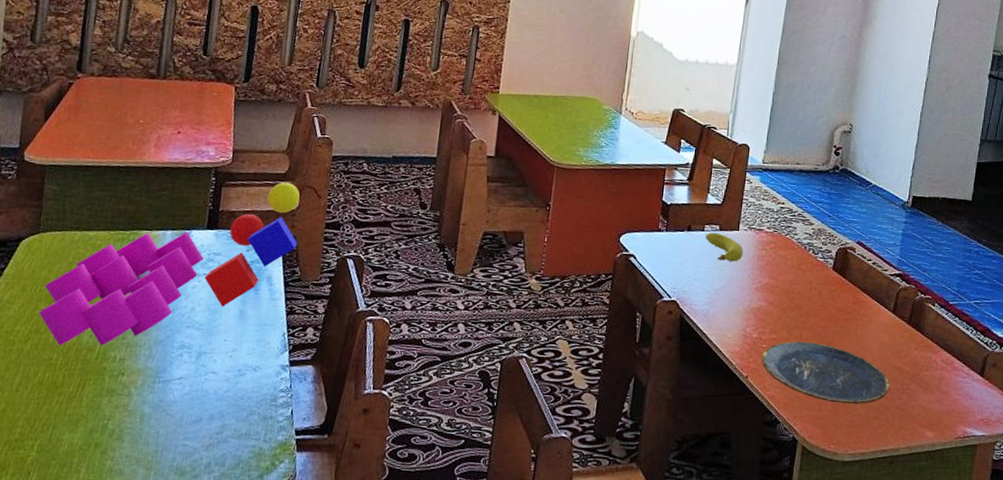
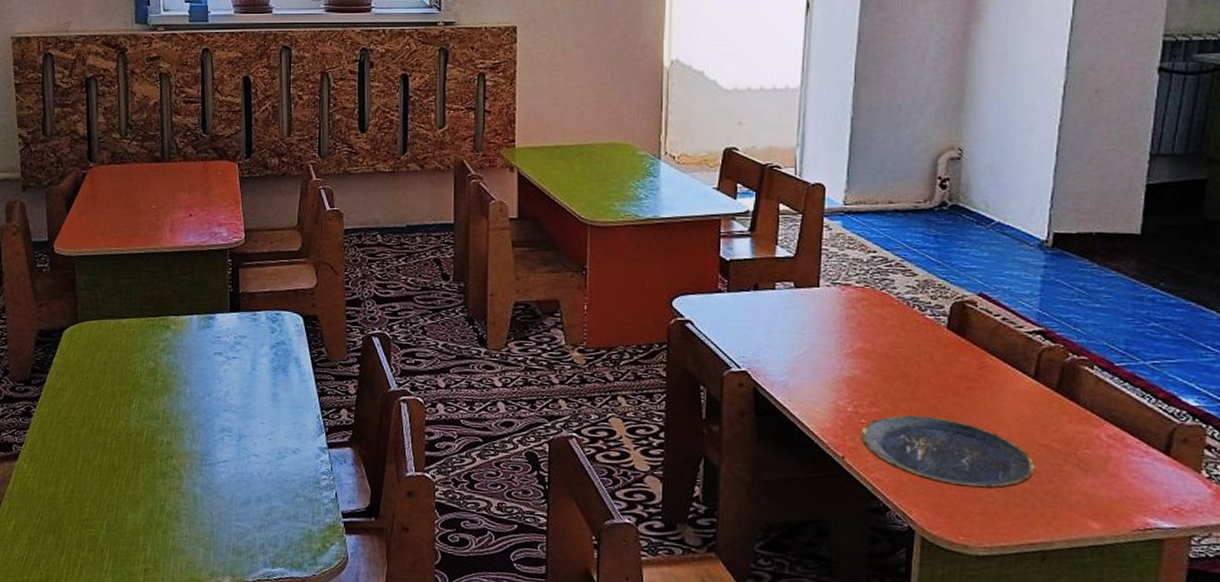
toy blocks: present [38,182,300,346] -> none [88,259,320,430]
fruit: present [705,232,743,262] -> none [777,290,827,324]

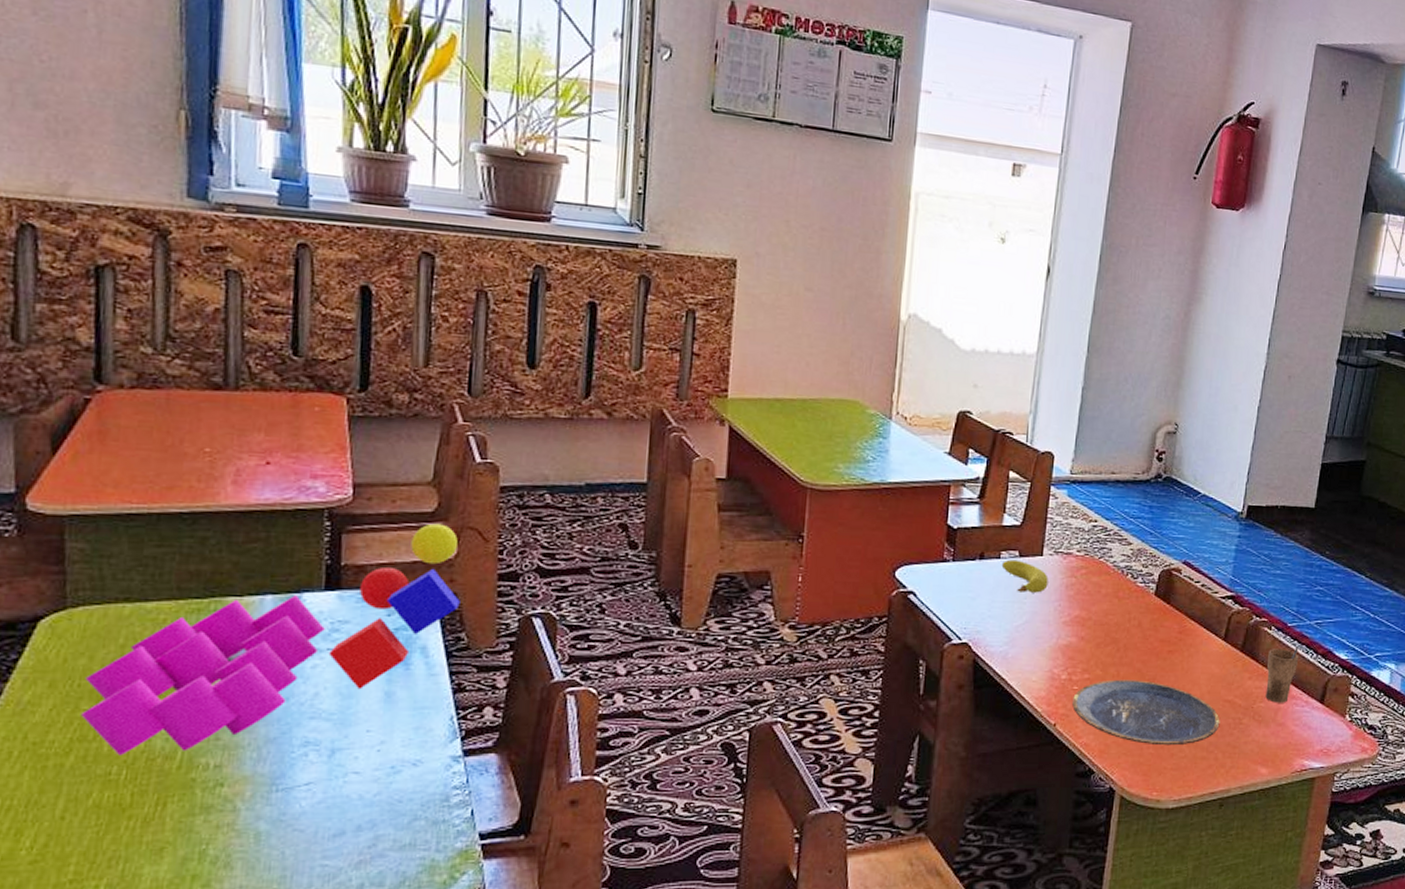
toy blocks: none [88,259,320,430] -> present [80,523,460,755]
fruit: none [777,290,827,324] -> present [1001,559,1049,593]
cup: none [1091,389,1133,452] -> present [1265,646,1299,703]

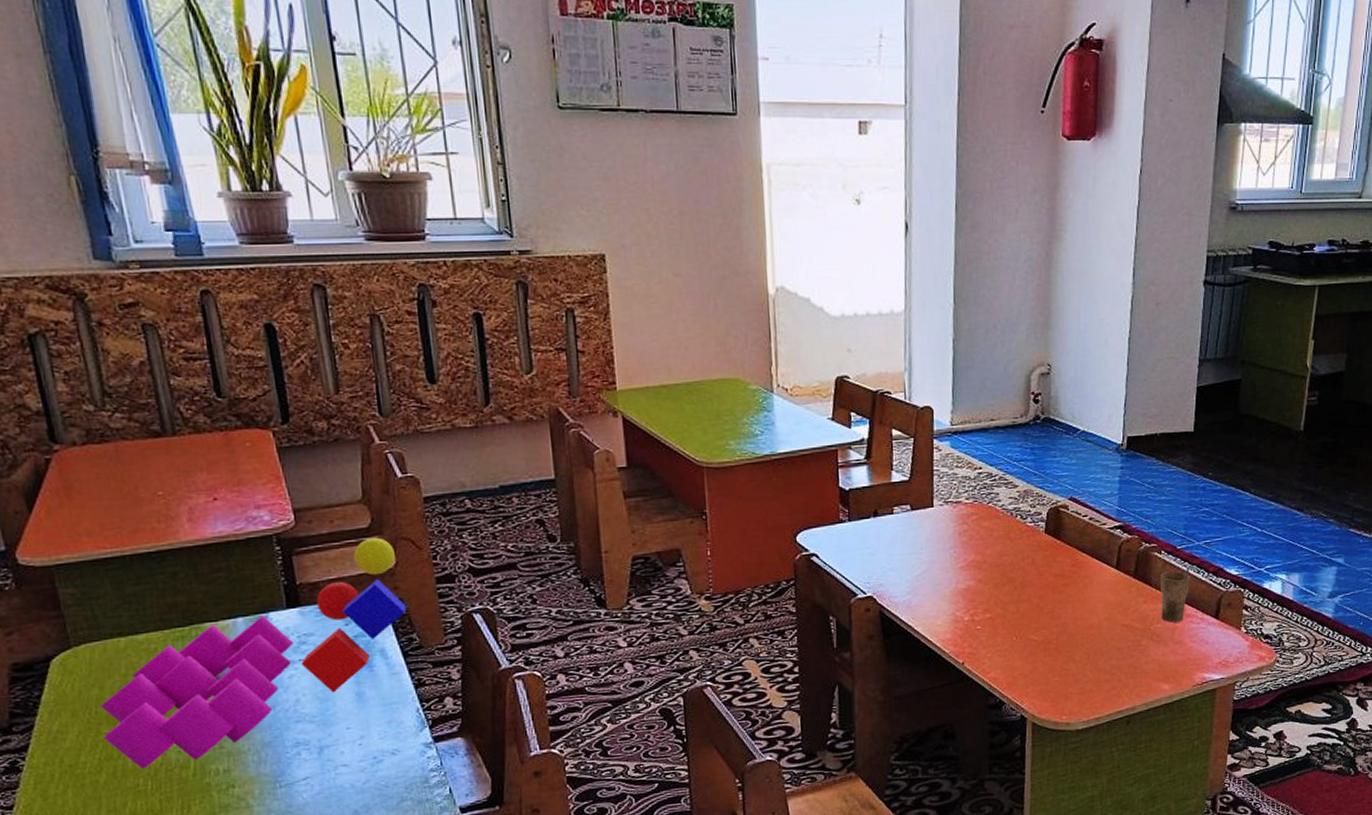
fruit: present [1001,559,1049,593] -> none [895,513,942,544]
plate: present [1072,679,1220,746] -> none [977,614,1120,673]

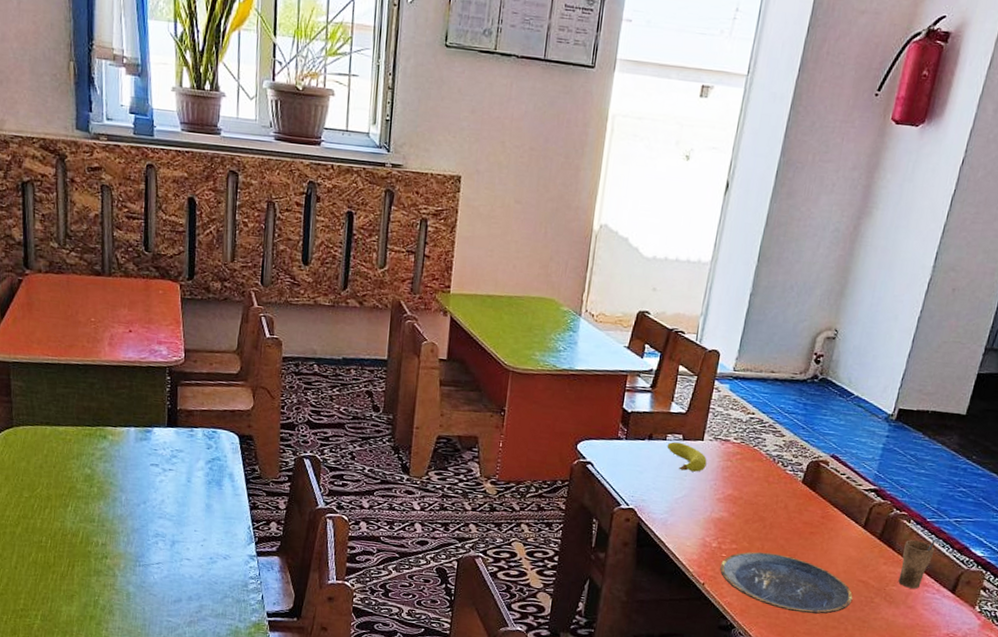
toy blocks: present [100,537,407,769] -> none [23,382,255,532]
fruit: none [895,513,942,544] -> present [667,441,707,472]
plate: none [977,614,1120,673] -> present [720,551,853,614]

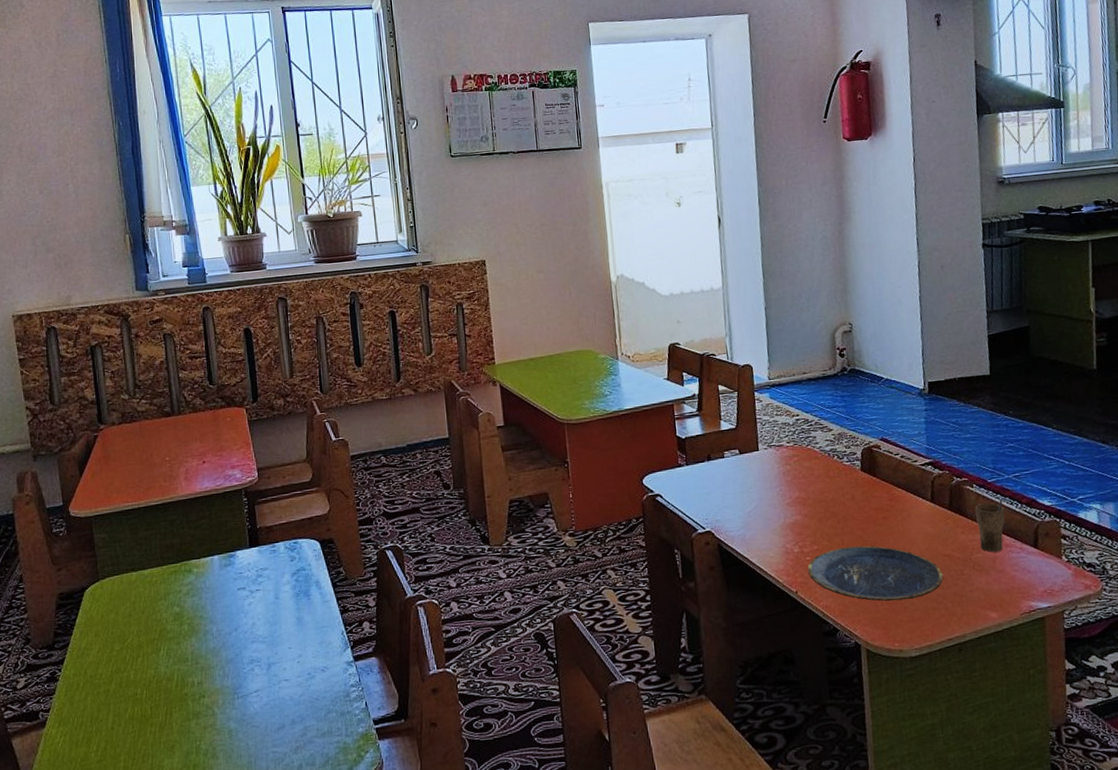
fruit: present [667,441,707,472] -> none [726,457,768,484]

